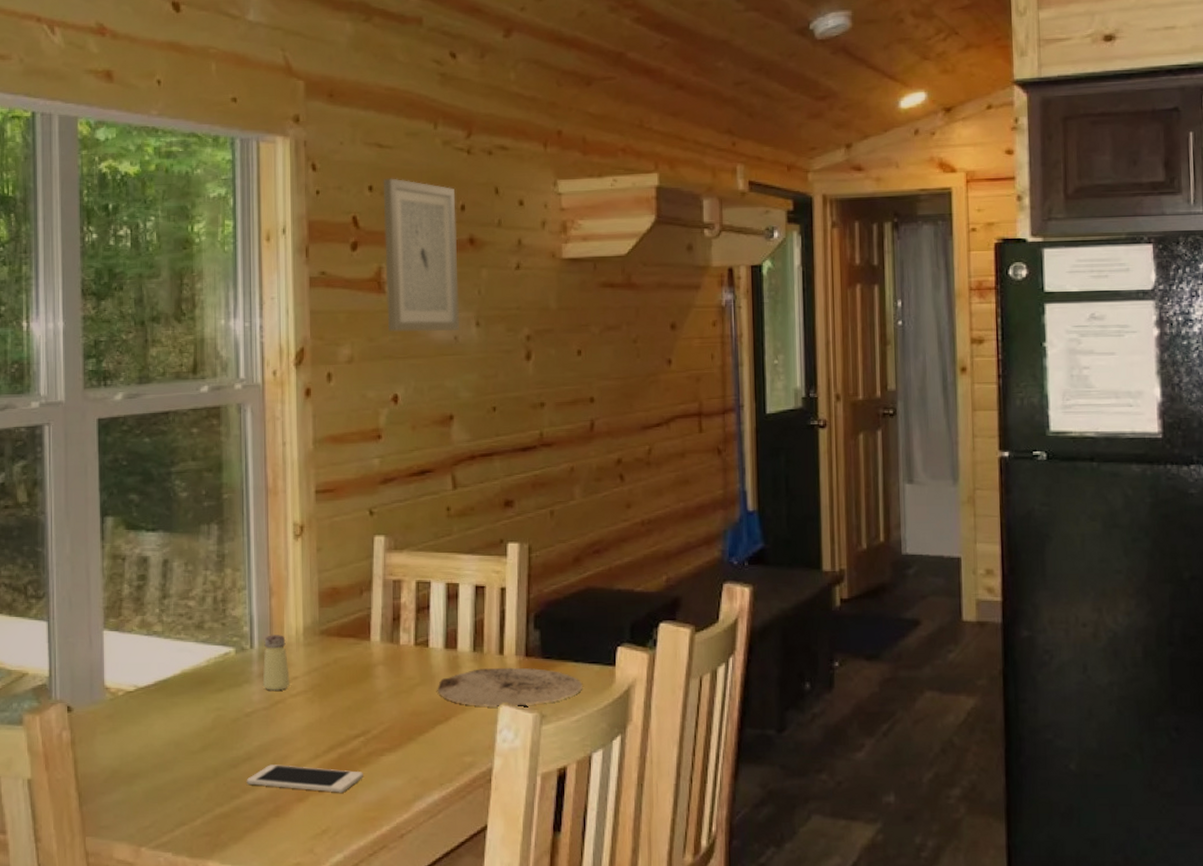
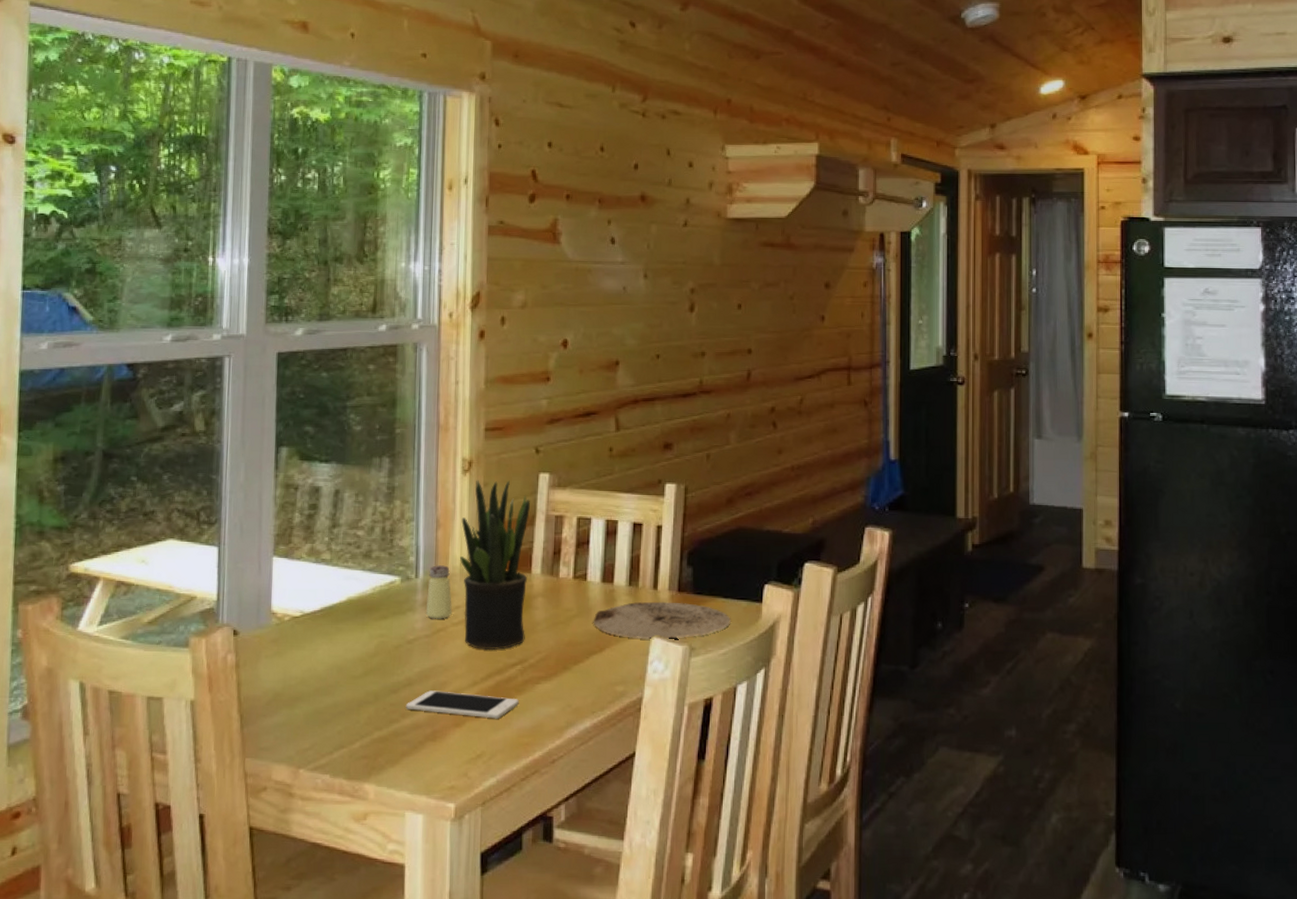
potted plant: none [295,545,367,722] -> present [459,480,530,651]
wall art: present [383,178,460,332] -> none [560,136,630,282]

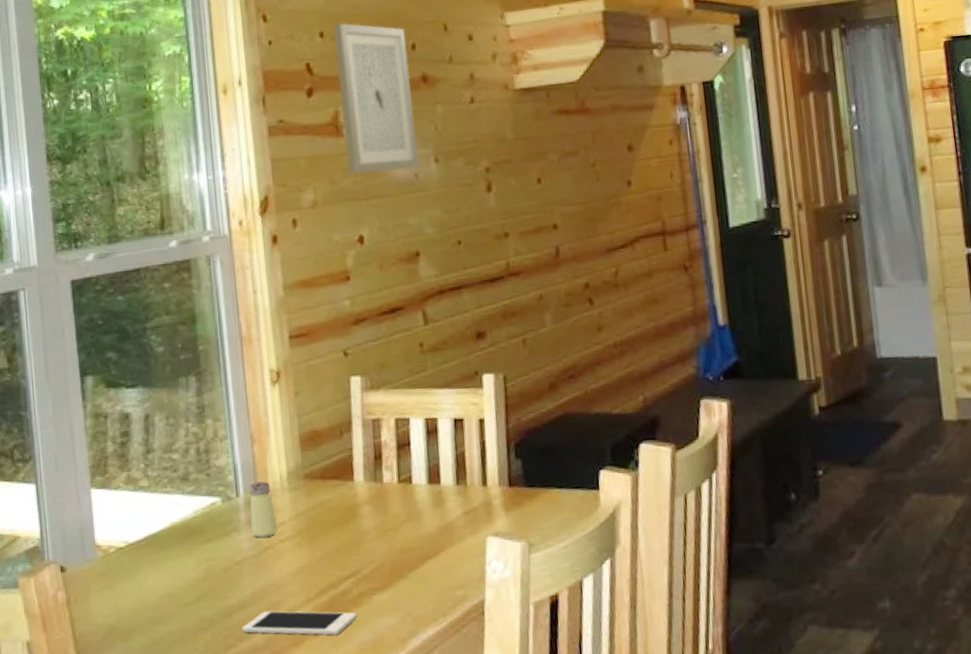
potted plant: present [459,480,530,651] -> none [276,387,356,565]
wall art: none [560,136,630,282] -> present [333,22,419,174]
plate: present [593,601,731,640] -> none [424,497,569,539]

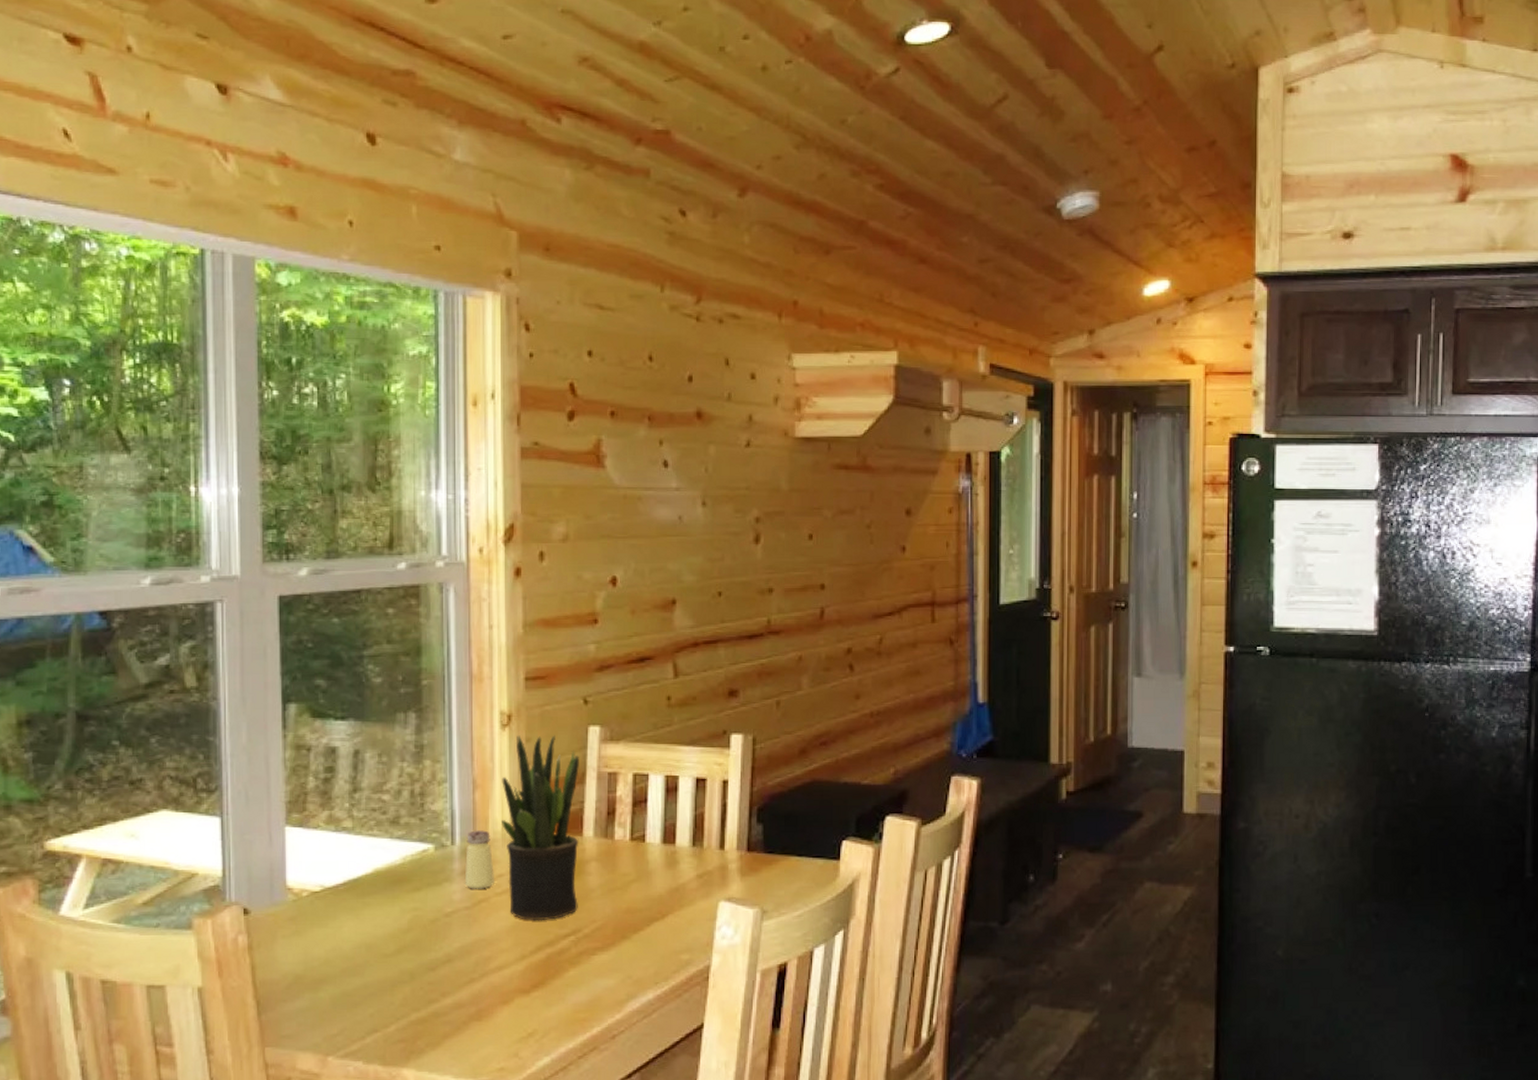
cell phone: present [241,610,357,635] -> none [446,966,573,994]
potted plant: none [276,387,356,565] -> present [500,735,579,921]
wall art: present [333,22,419,174] -> none [603,343,685,511]

